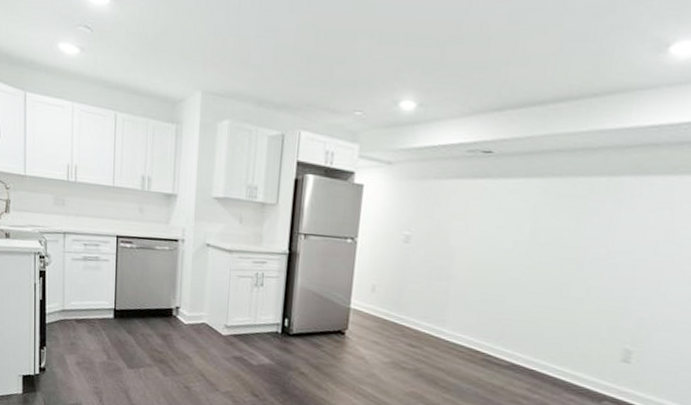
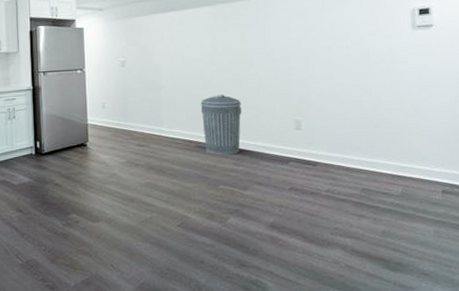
trash can: none [494,299,555,378] -> present [200,94,242,155]

